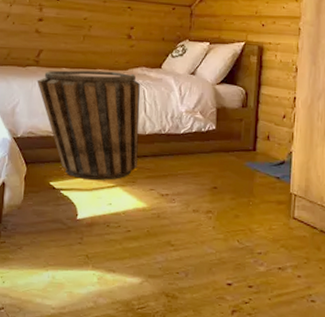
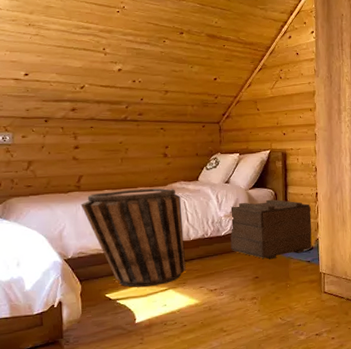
wooden crate: none [189,98,286,169] -> present [230,199,312,260]

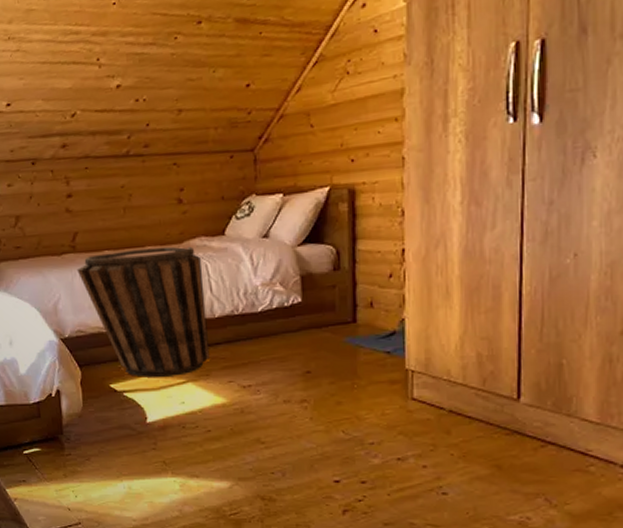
wooden crate: present [230,199,312,260] -> none [270,259,395,348]

